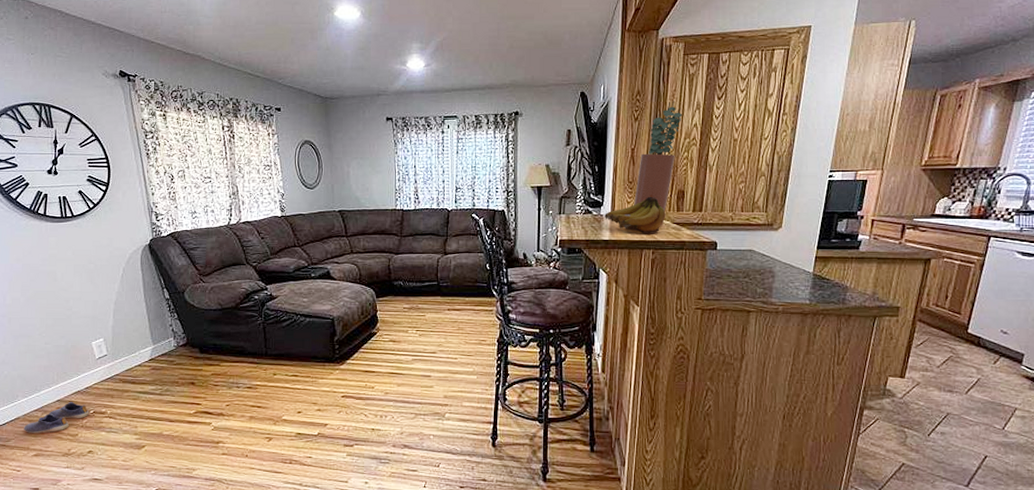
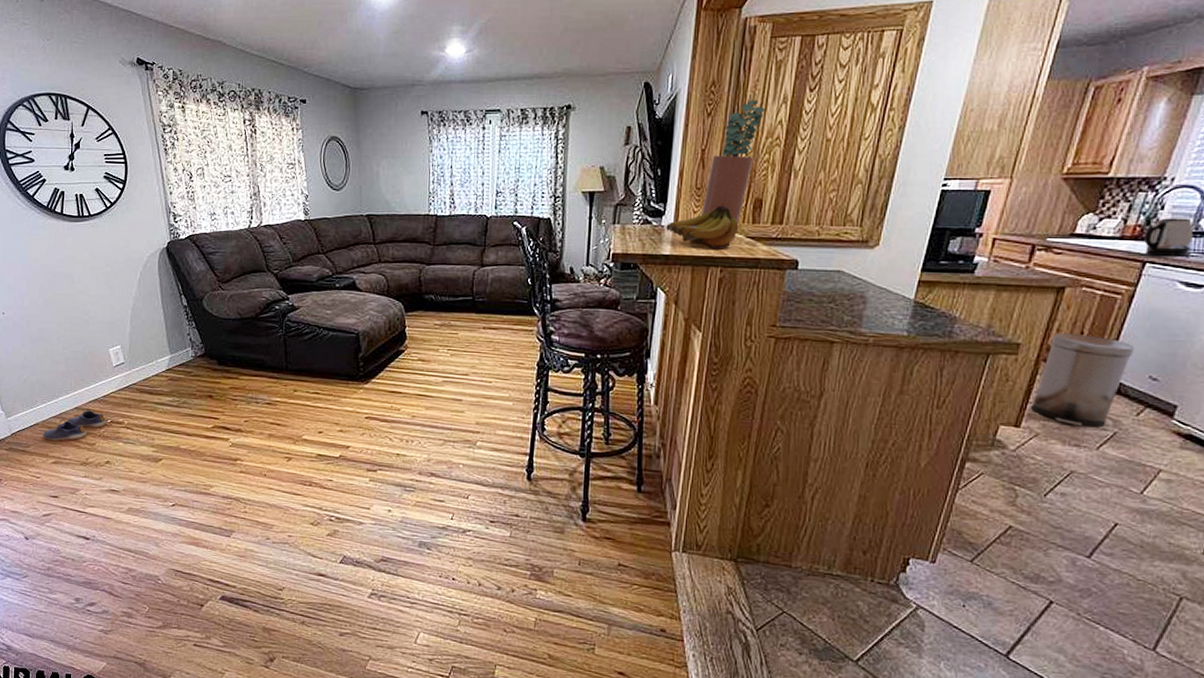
pedal bin: none [912,296,988,375] -> present [1031,332,1135,428]
kettle: none [988,199,1024,231] -> present [1144,216,1193,256]

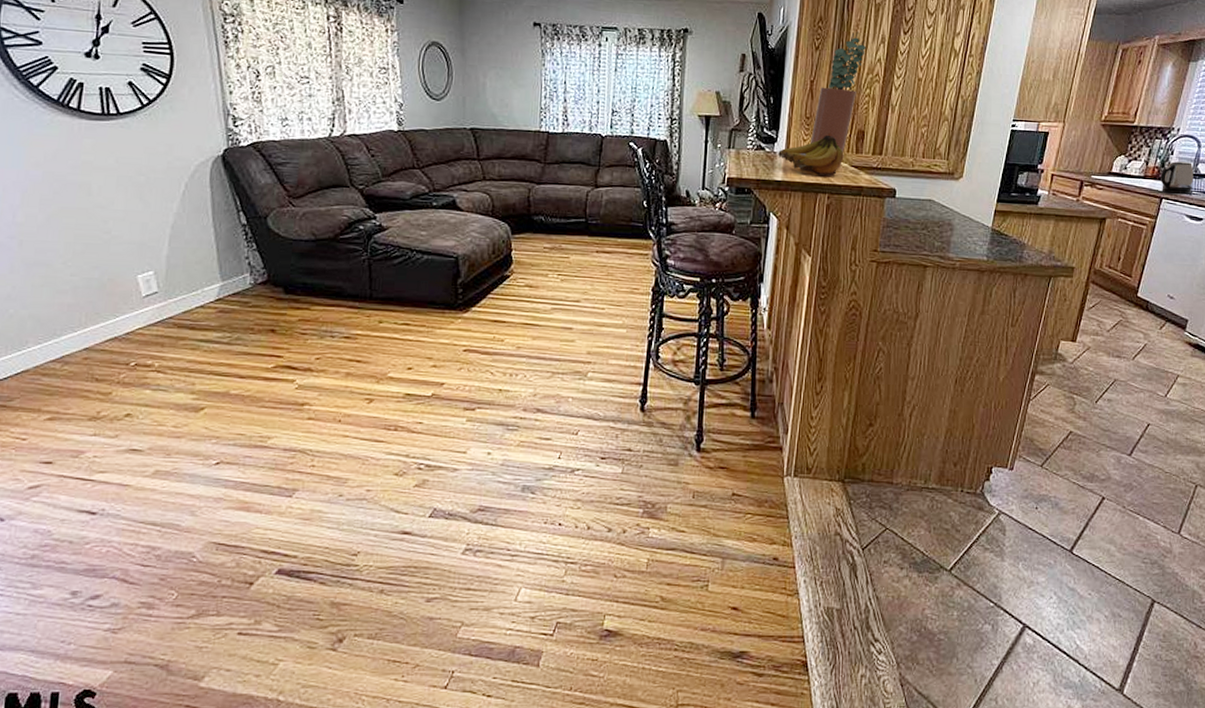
shoe: present [43,409,107,441] -> none [34,350,129,391]
pedal bin: present [1031,332,1135,428] -> none [1084,257,1157,340]

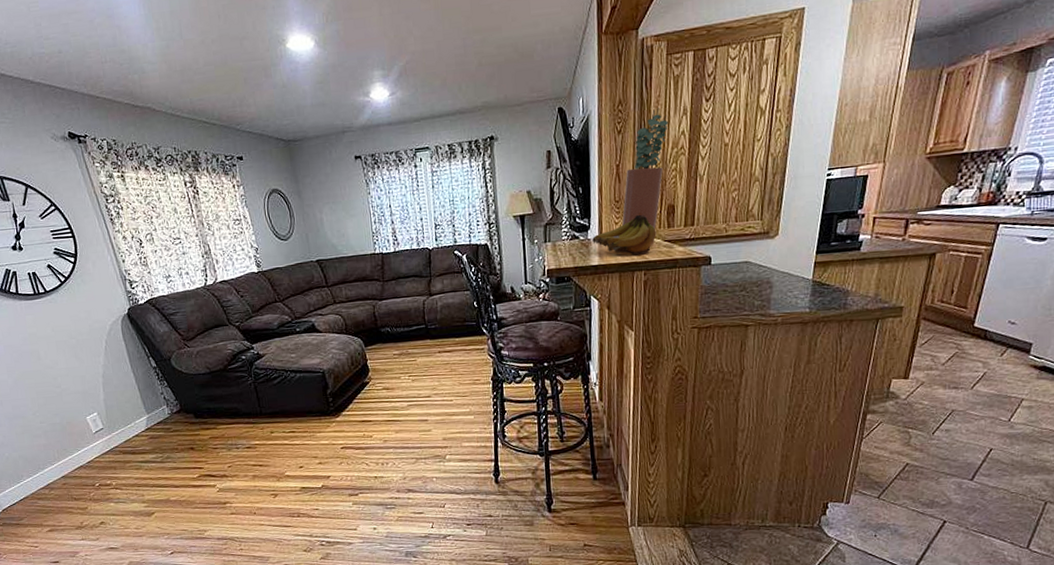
kettle: present [1161,161,1194,194] -> none [997,181,1035,218]

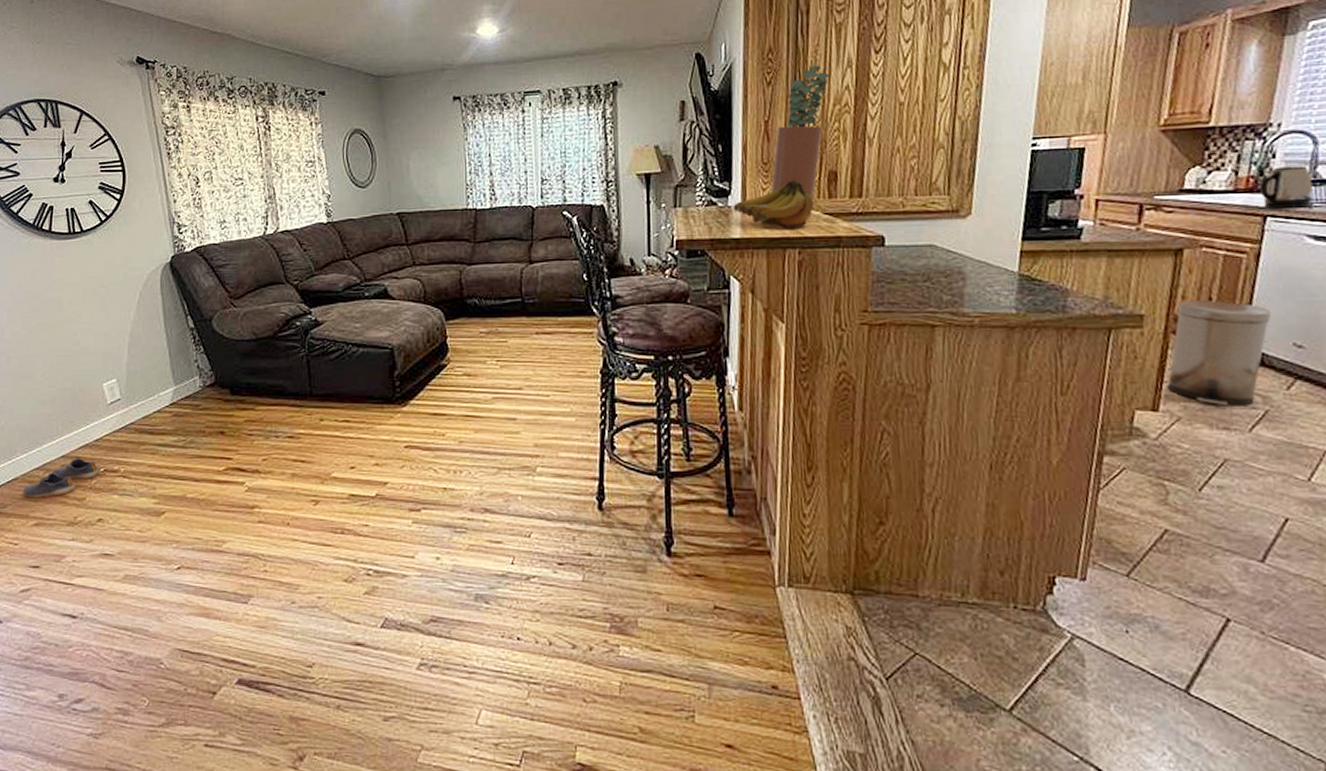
shoe: none [34,476,95,511] -> present [22,457,99,498]
pedal bin: none [916,292,996,371] -> present [1167,299,1272,406]
kettle: none [997,181,1035,218] -> present [1259,164,1313,209]

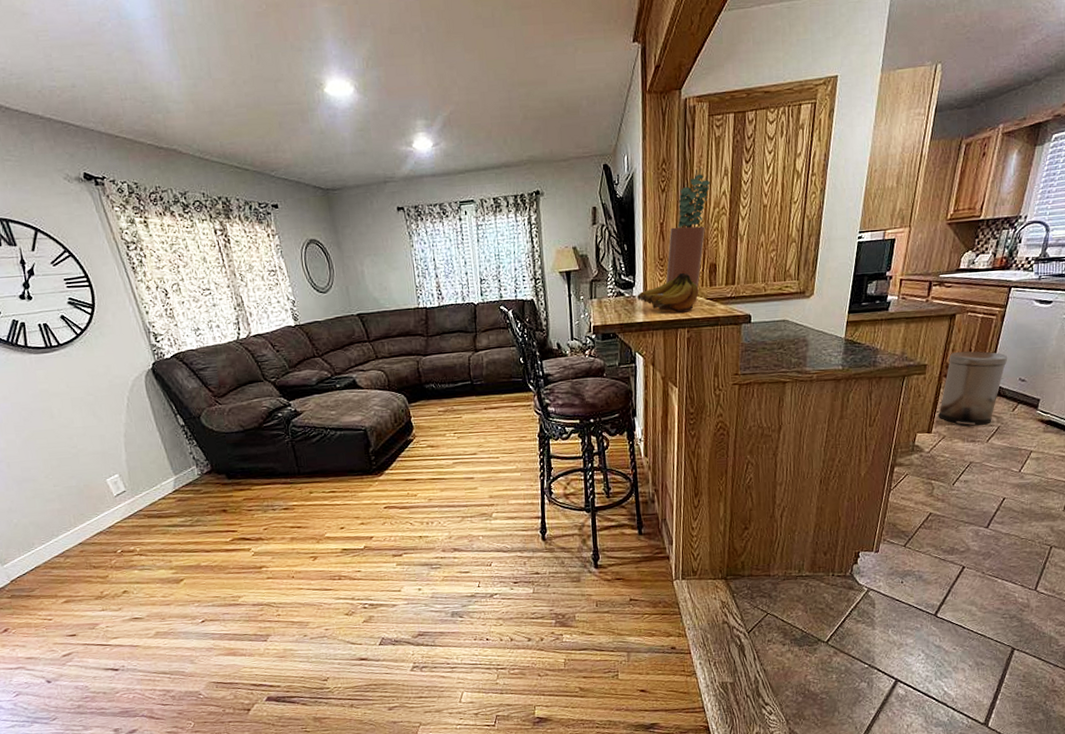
shoe: present [22,457,99,498] -> none [47,542,117,581]
kettle: present [1259,164,1313,209] -> none [1009,247,1042,282]

